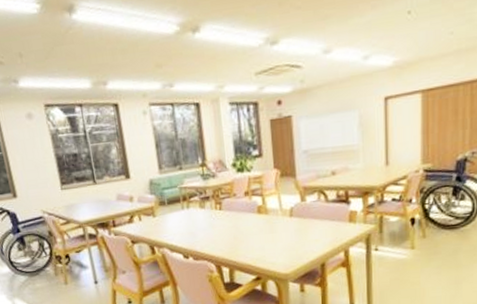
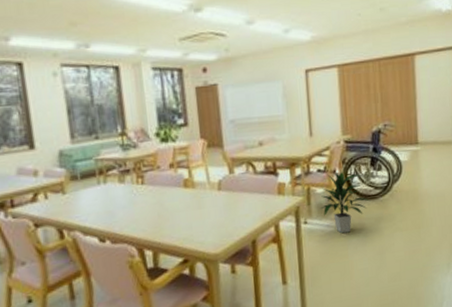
indoor plant: none [392,200,450,262] -> present [320,171,371,234]

